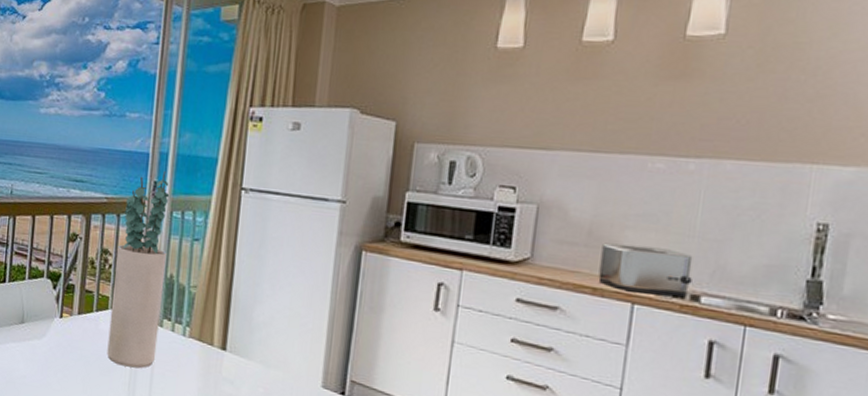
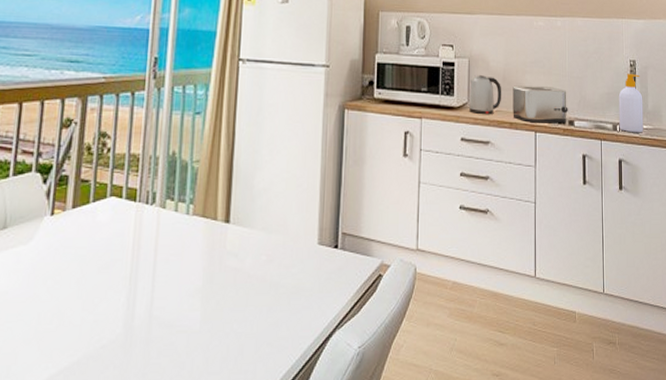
vase: present [107,170,170,368] -> none [105,45,171,258]
kettle: none [532,226,585,276] -> present [469,75,502,115]
soap bottle: none [781,242,835,325] -> present [618,74,644,133]

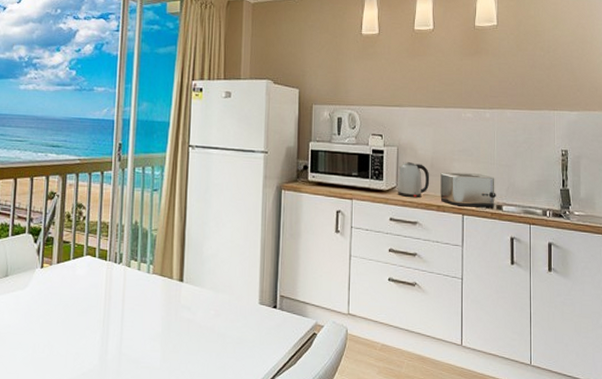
soap bottle: present [618,74,644,133] -> none [549,163,575,219]

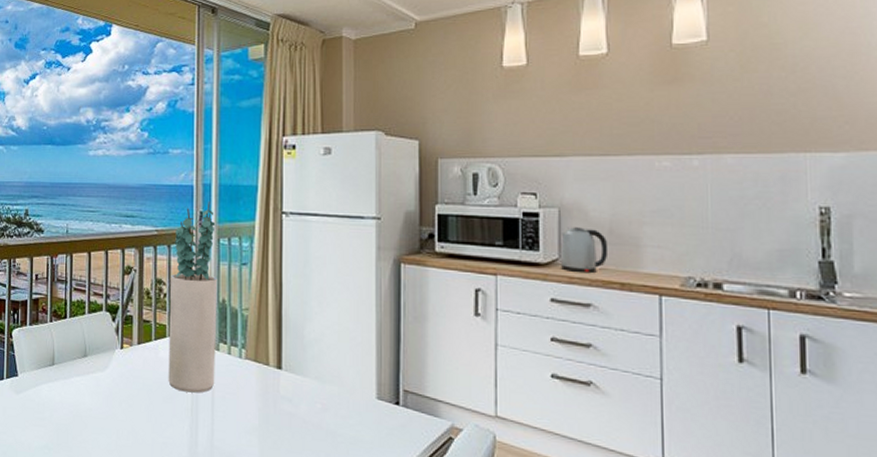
vase: none [83,134,132,306] -> present [168,200,218,393]
toaster: present [440,172,496,208] -> none [624,239,712,287]

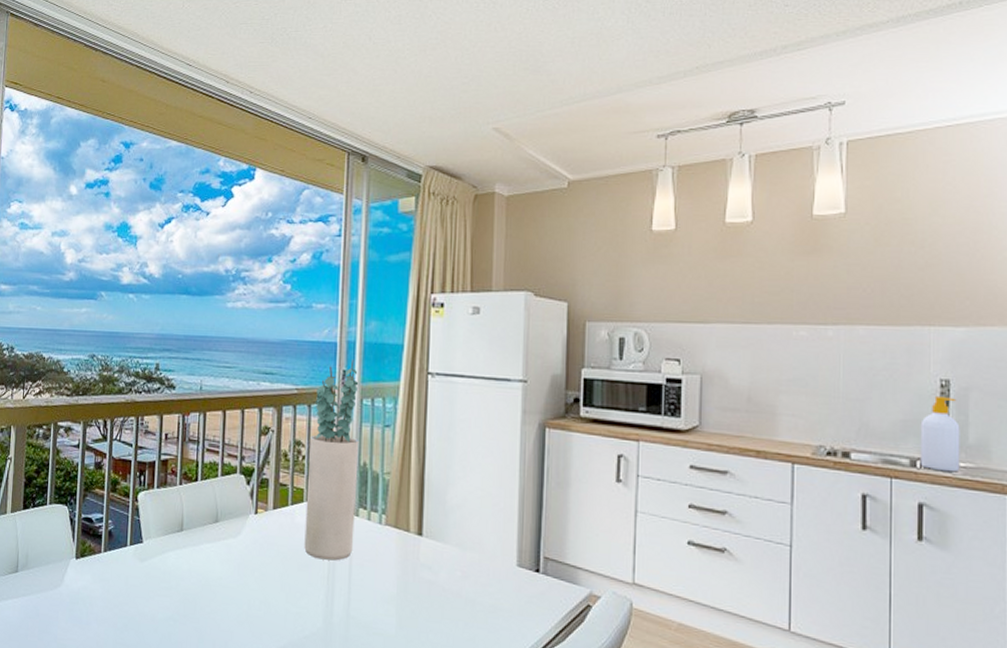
kettle: present [561,227,609,274] -> none [701,394,746,441]
soap bottle: none [799,225,846,303] -> present [920,397,960,473]

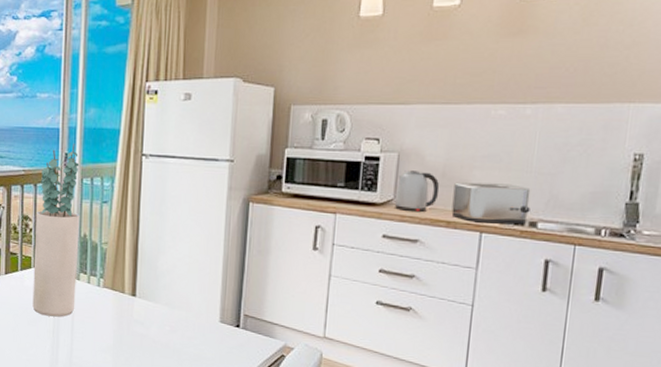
kettle: none [701,394,746,441] -> present [395,170,440,213]
toaster: none [760,407,842,455] -> present [451,182,531,225]
soap bottle: present [920,397,960,473] -> none [604,170,649,240]

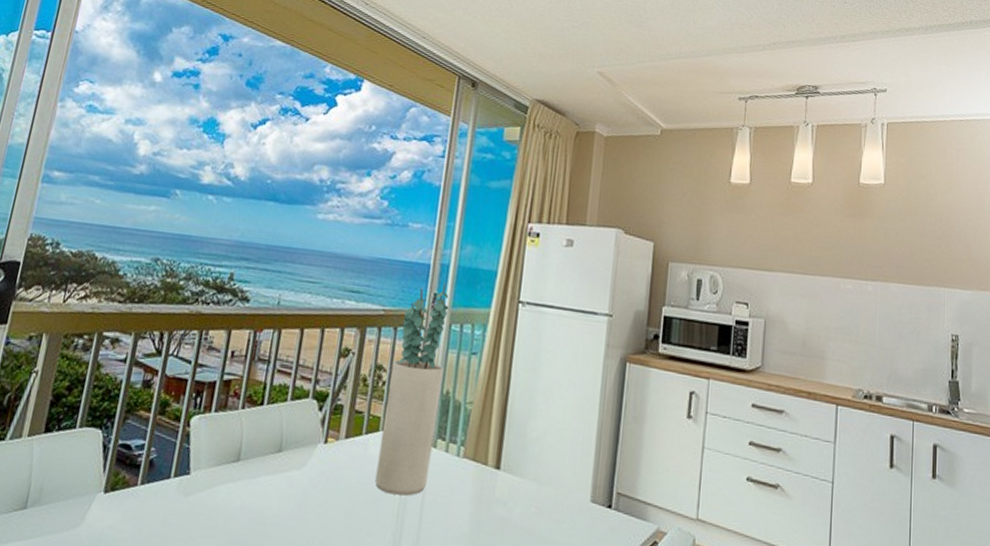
kettle: present [395,170,440,213] -> none [763,337,801,382]
toaster: present [451,182,531,225] -> none [811,352,876,399]

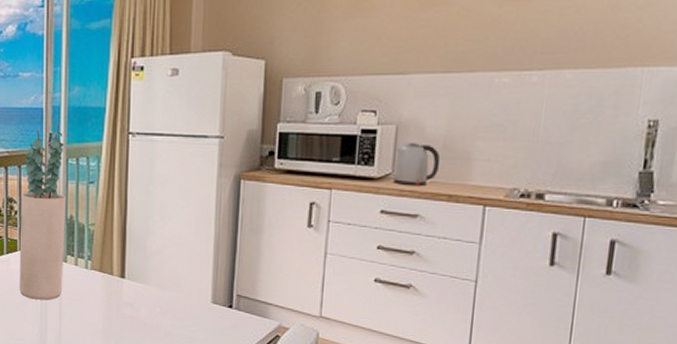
kettle: none [763,337,801,382] -> present [393,143,441,187]

